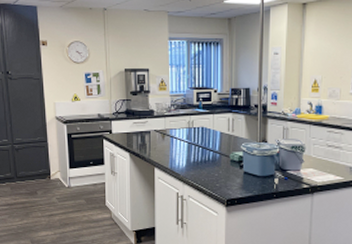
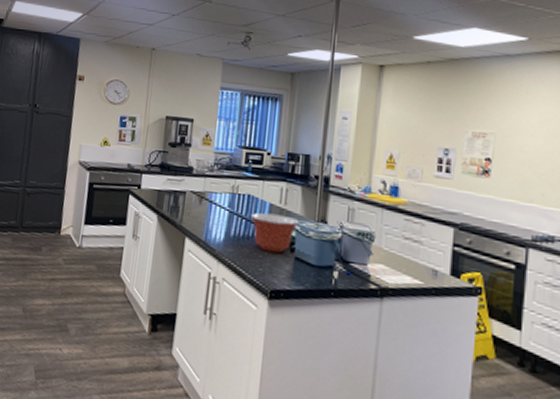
mixing bowl: none [205,140,245,171] -> present [250,212,299,253]

